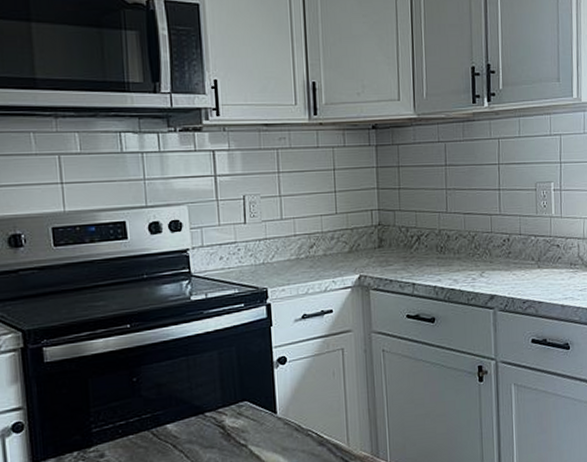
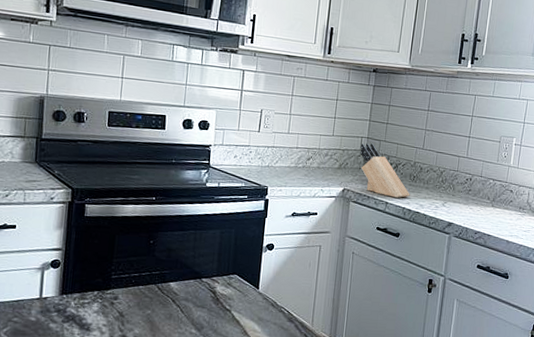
knife block: none [371,215,440,276] -> present [360,143,410,198]

